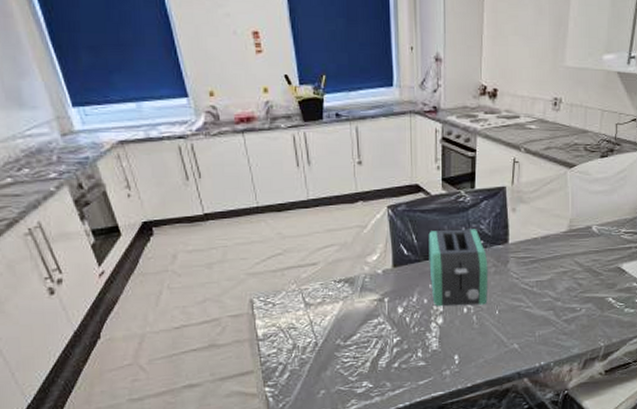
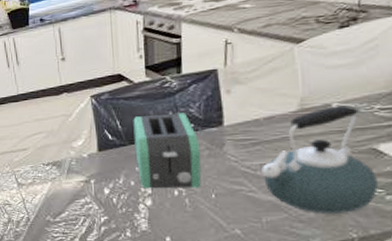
kettle: none [537,228,620,326] -> present [261,105,378,213]

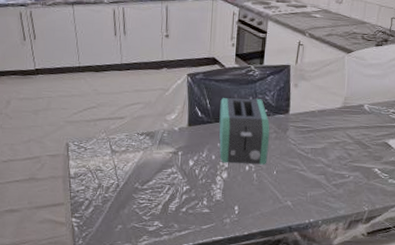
kettle: present [261,105,378,213] -> none [311,107,385,191]

